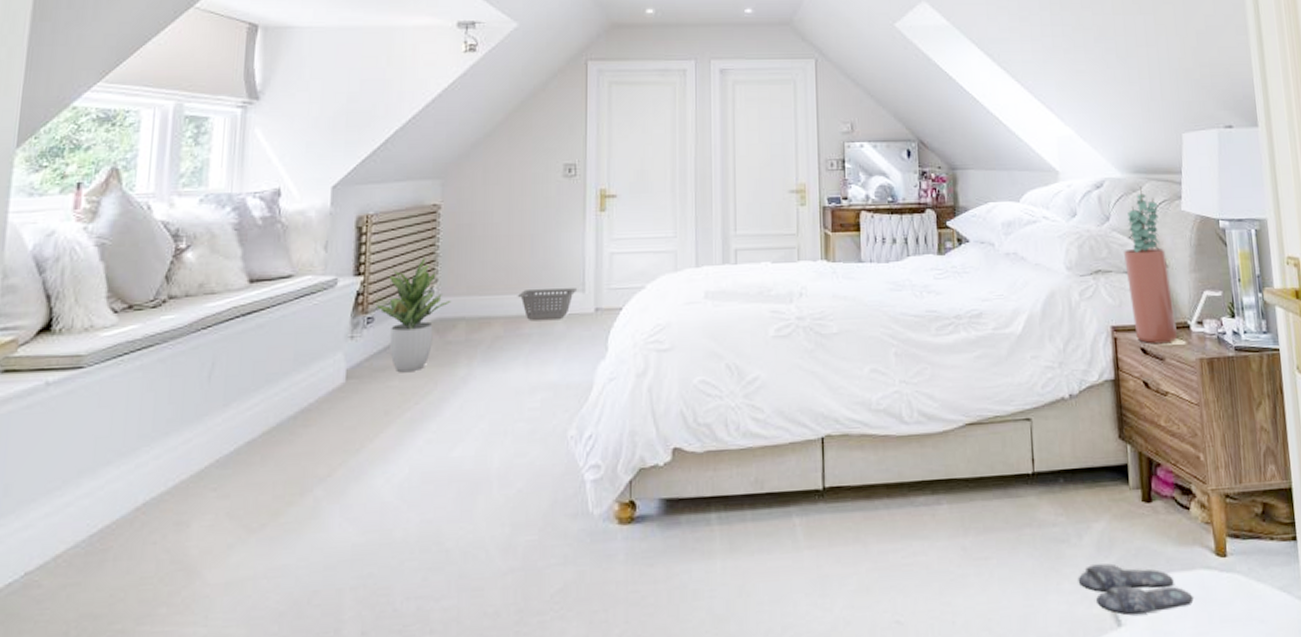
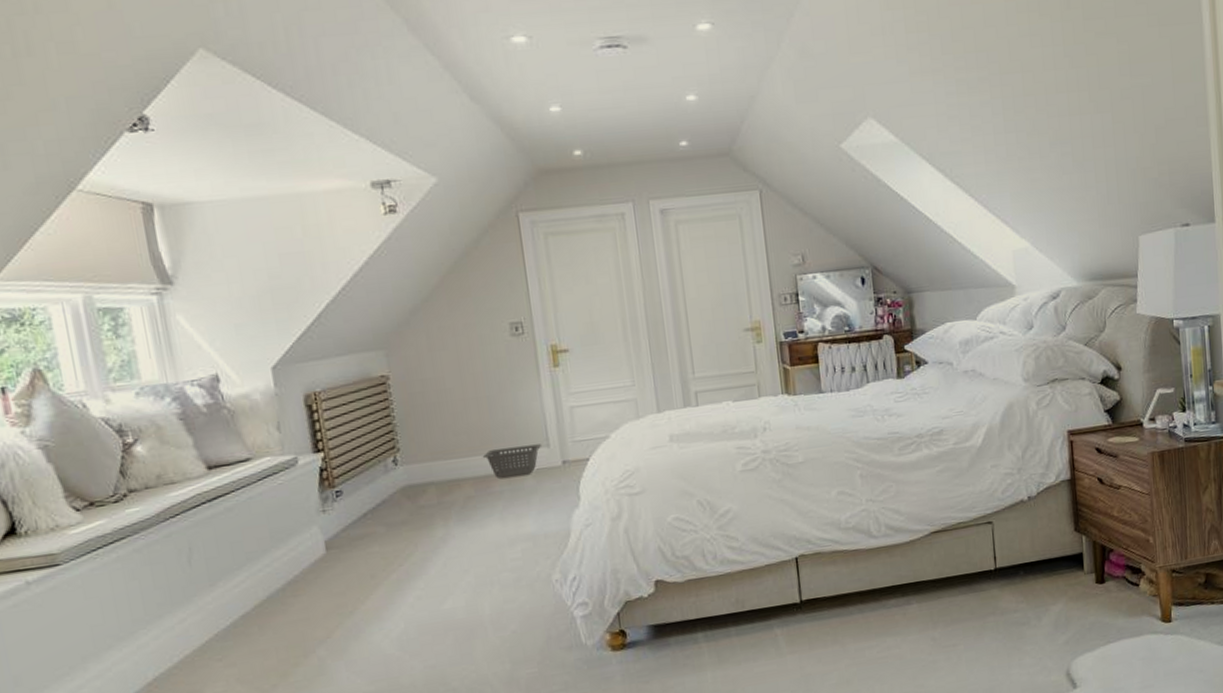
potted plant: present [377,258,452,373] -> none [343,429,418,539]
slippers: present [1078,563,1194,615] -> none [1037,638,1141,678]
vase: present [1124,186,1178,344] -> none [1080,293,1132,444]

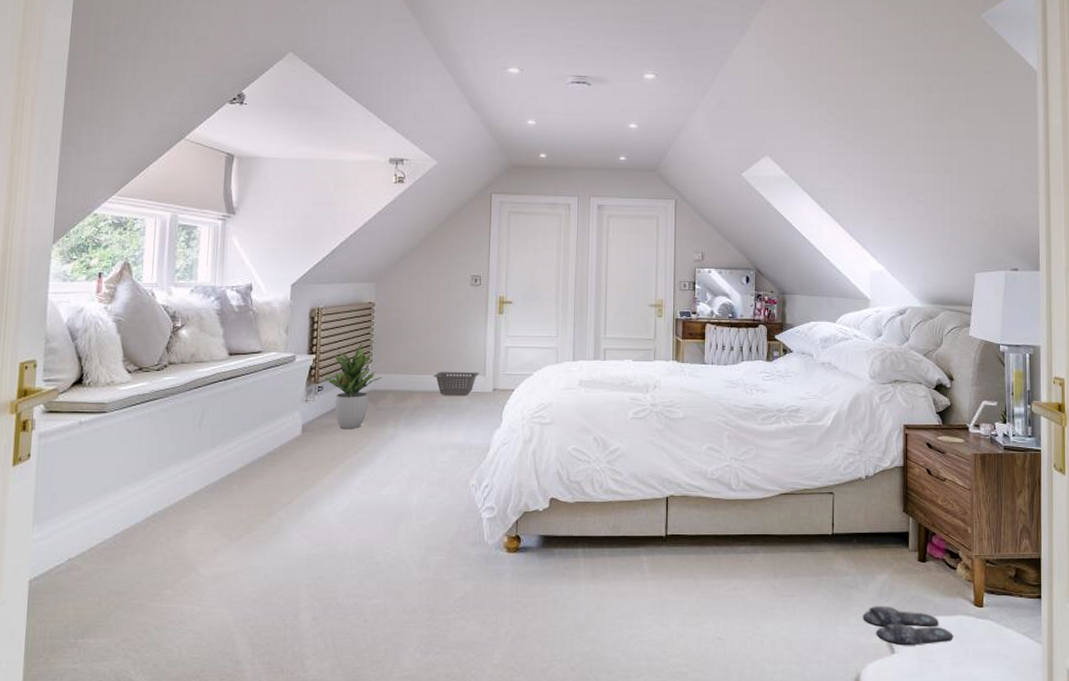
potted plant: none [343,429,418,539] -> present [326,343,382,430]
slippers: none [1037,638,1141,678] -> present [862,606,953,645]

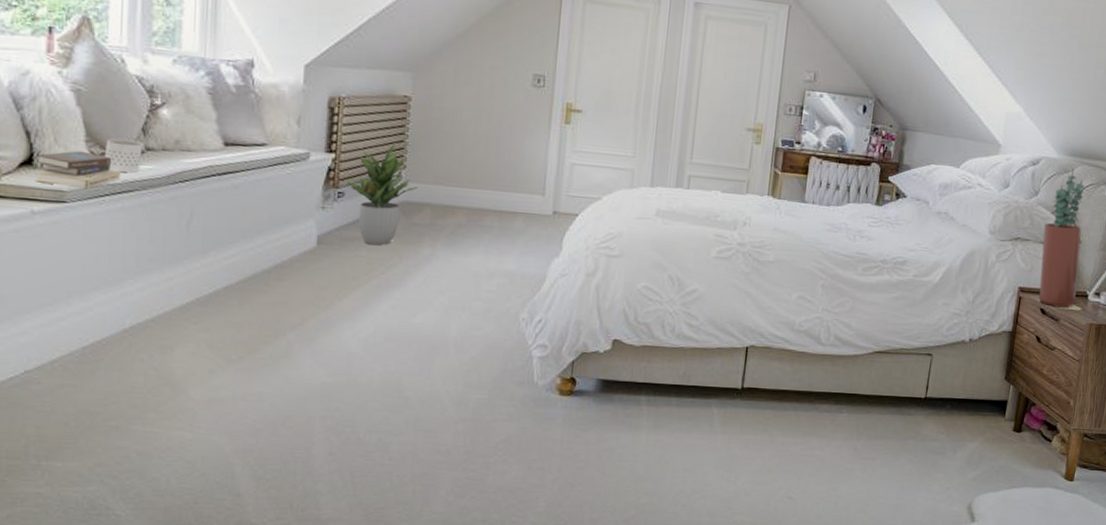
books: none [83,369,149,401] -> present [34,150,120,190]
mug: none [136,356,167,385] -> present [104,138,143,174]
laundry basket: present [433,372,480,396] -> none [480,186,538,218]
slippers: present [862,606,953,645] -> none [946,474,1038,515]
vase: none [919,315,958,441] -> present [1039,168,1085,308]

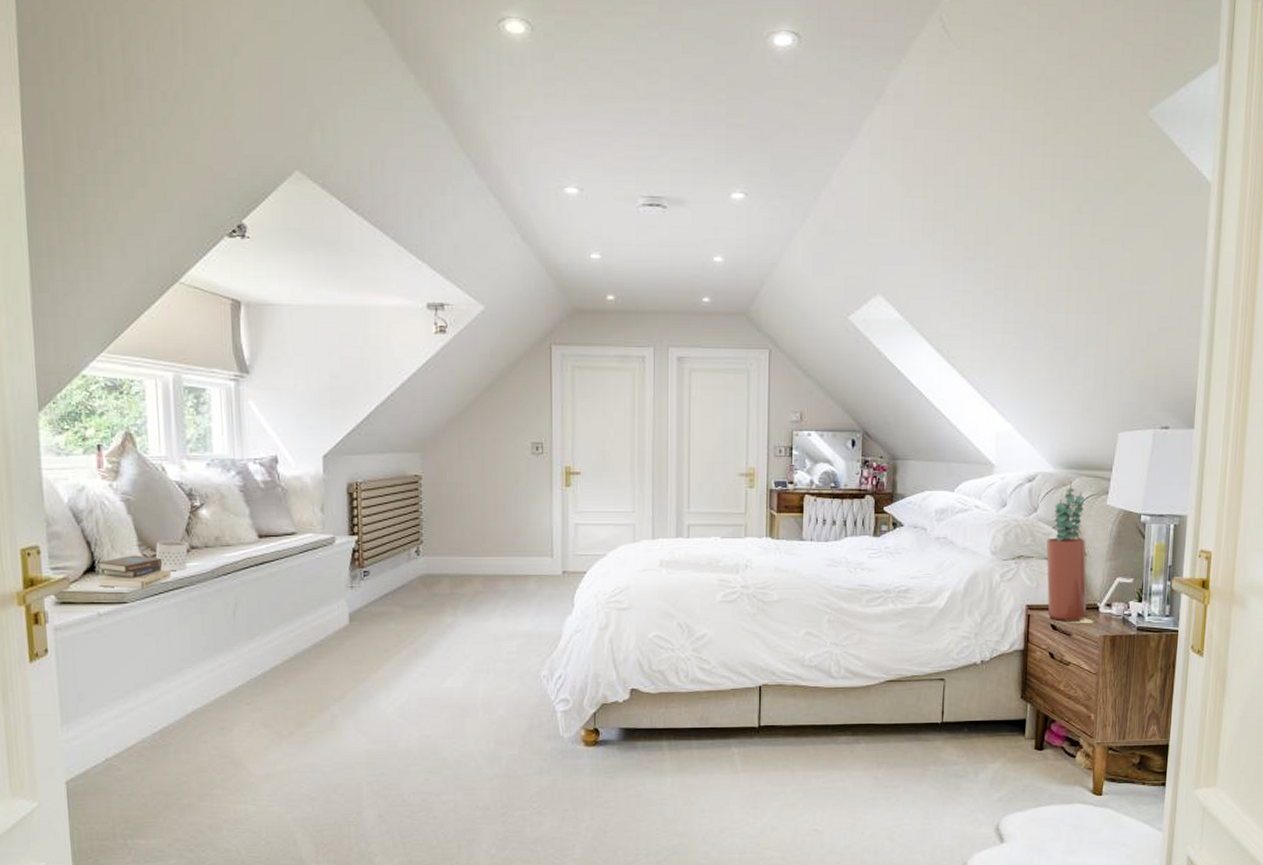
potted plant: present [347,144,419,246] -> none [371,522,436,618]

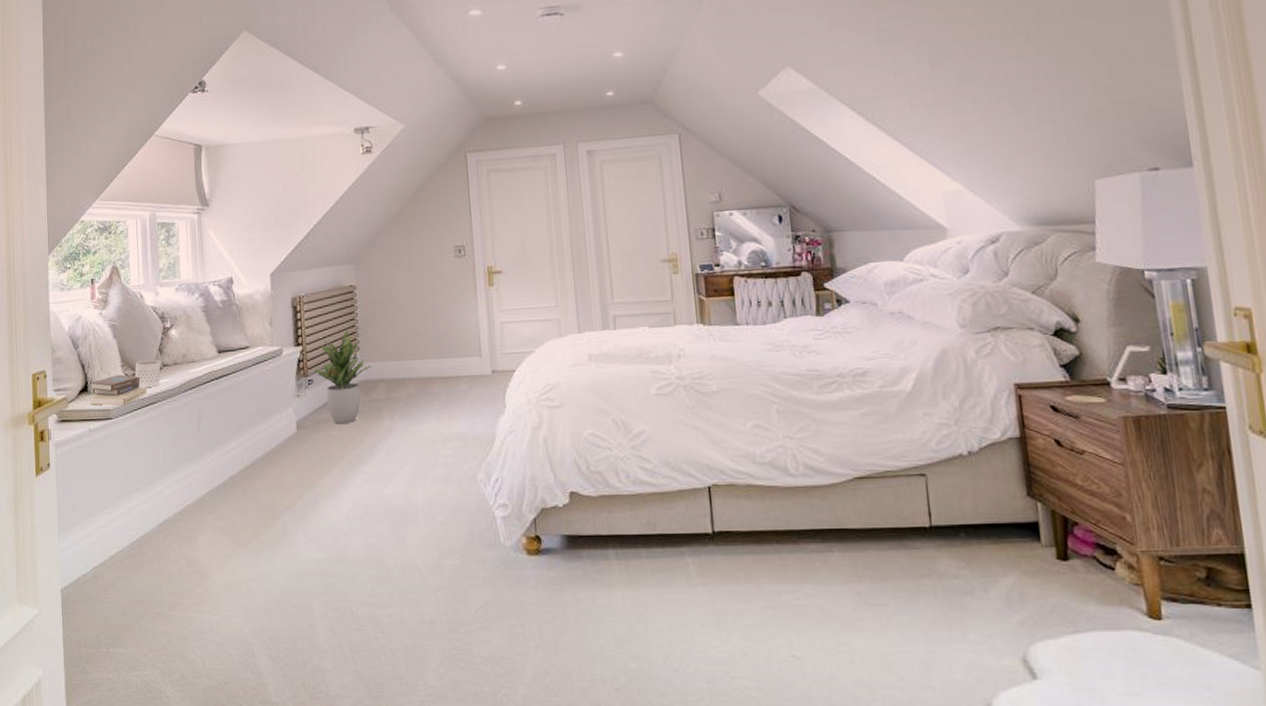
potted plant: none [371,522,436,618] -> present [314,330,372,425]
vase: present [1046,481,1087,622] -> none [1027,239,1096,402]

